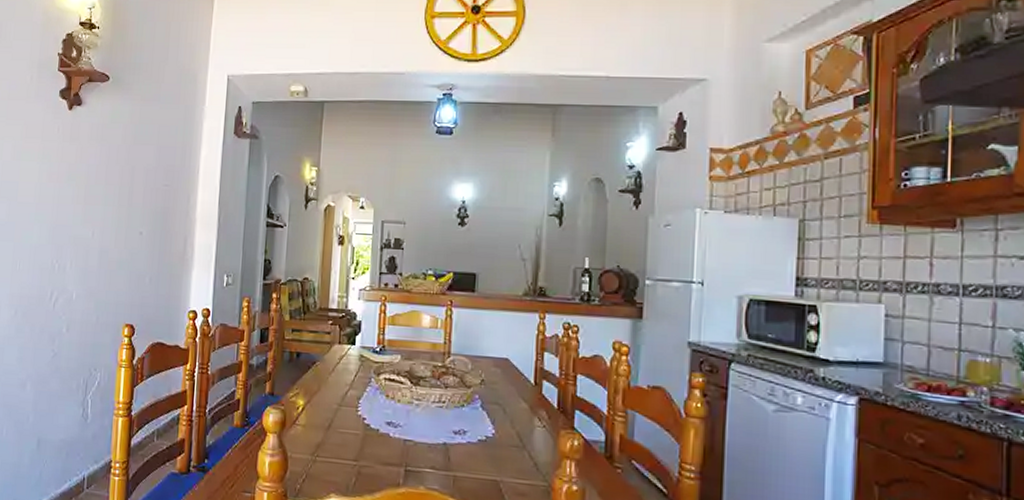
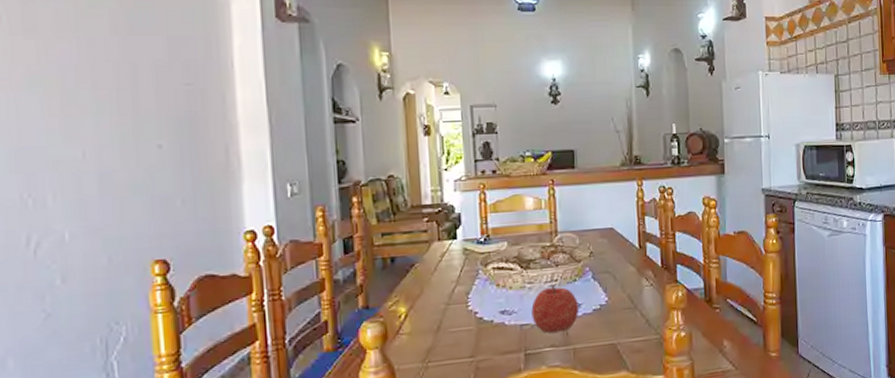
fruit: none [416,405,464,456] -> present [531,284,579,333]

